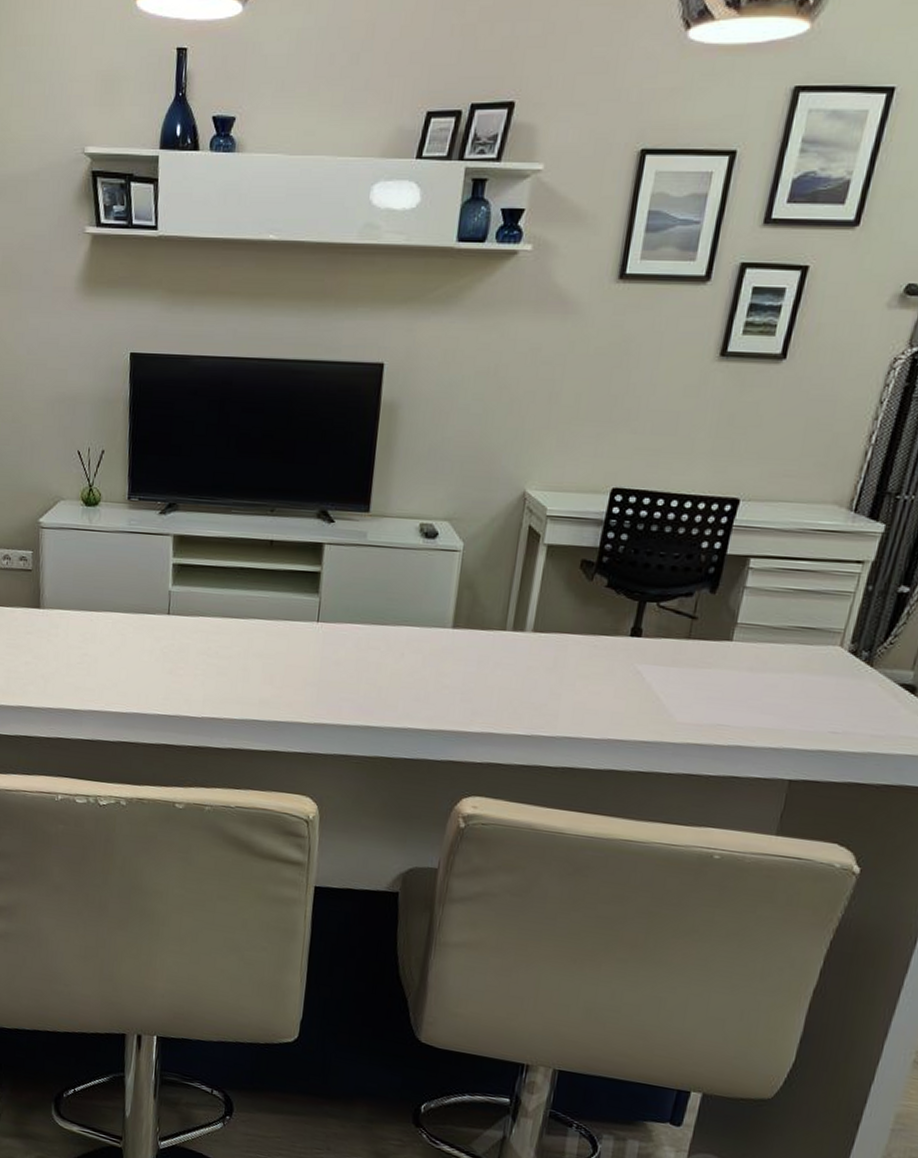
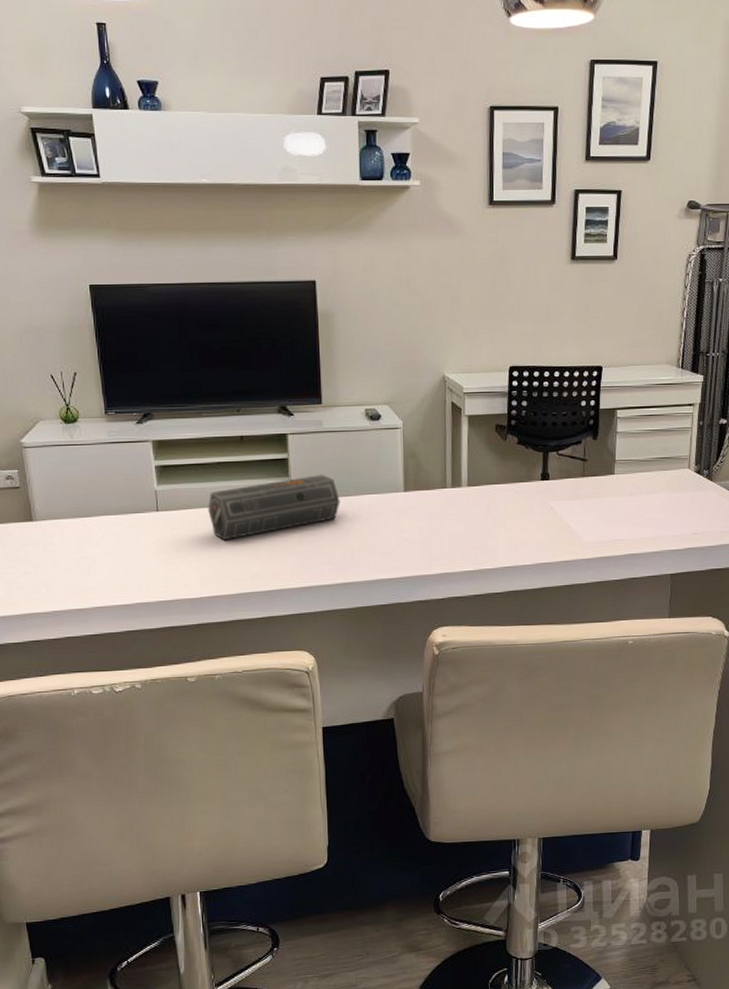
speaker: none [222,595,374,658] -> present [208,474,340,541]

